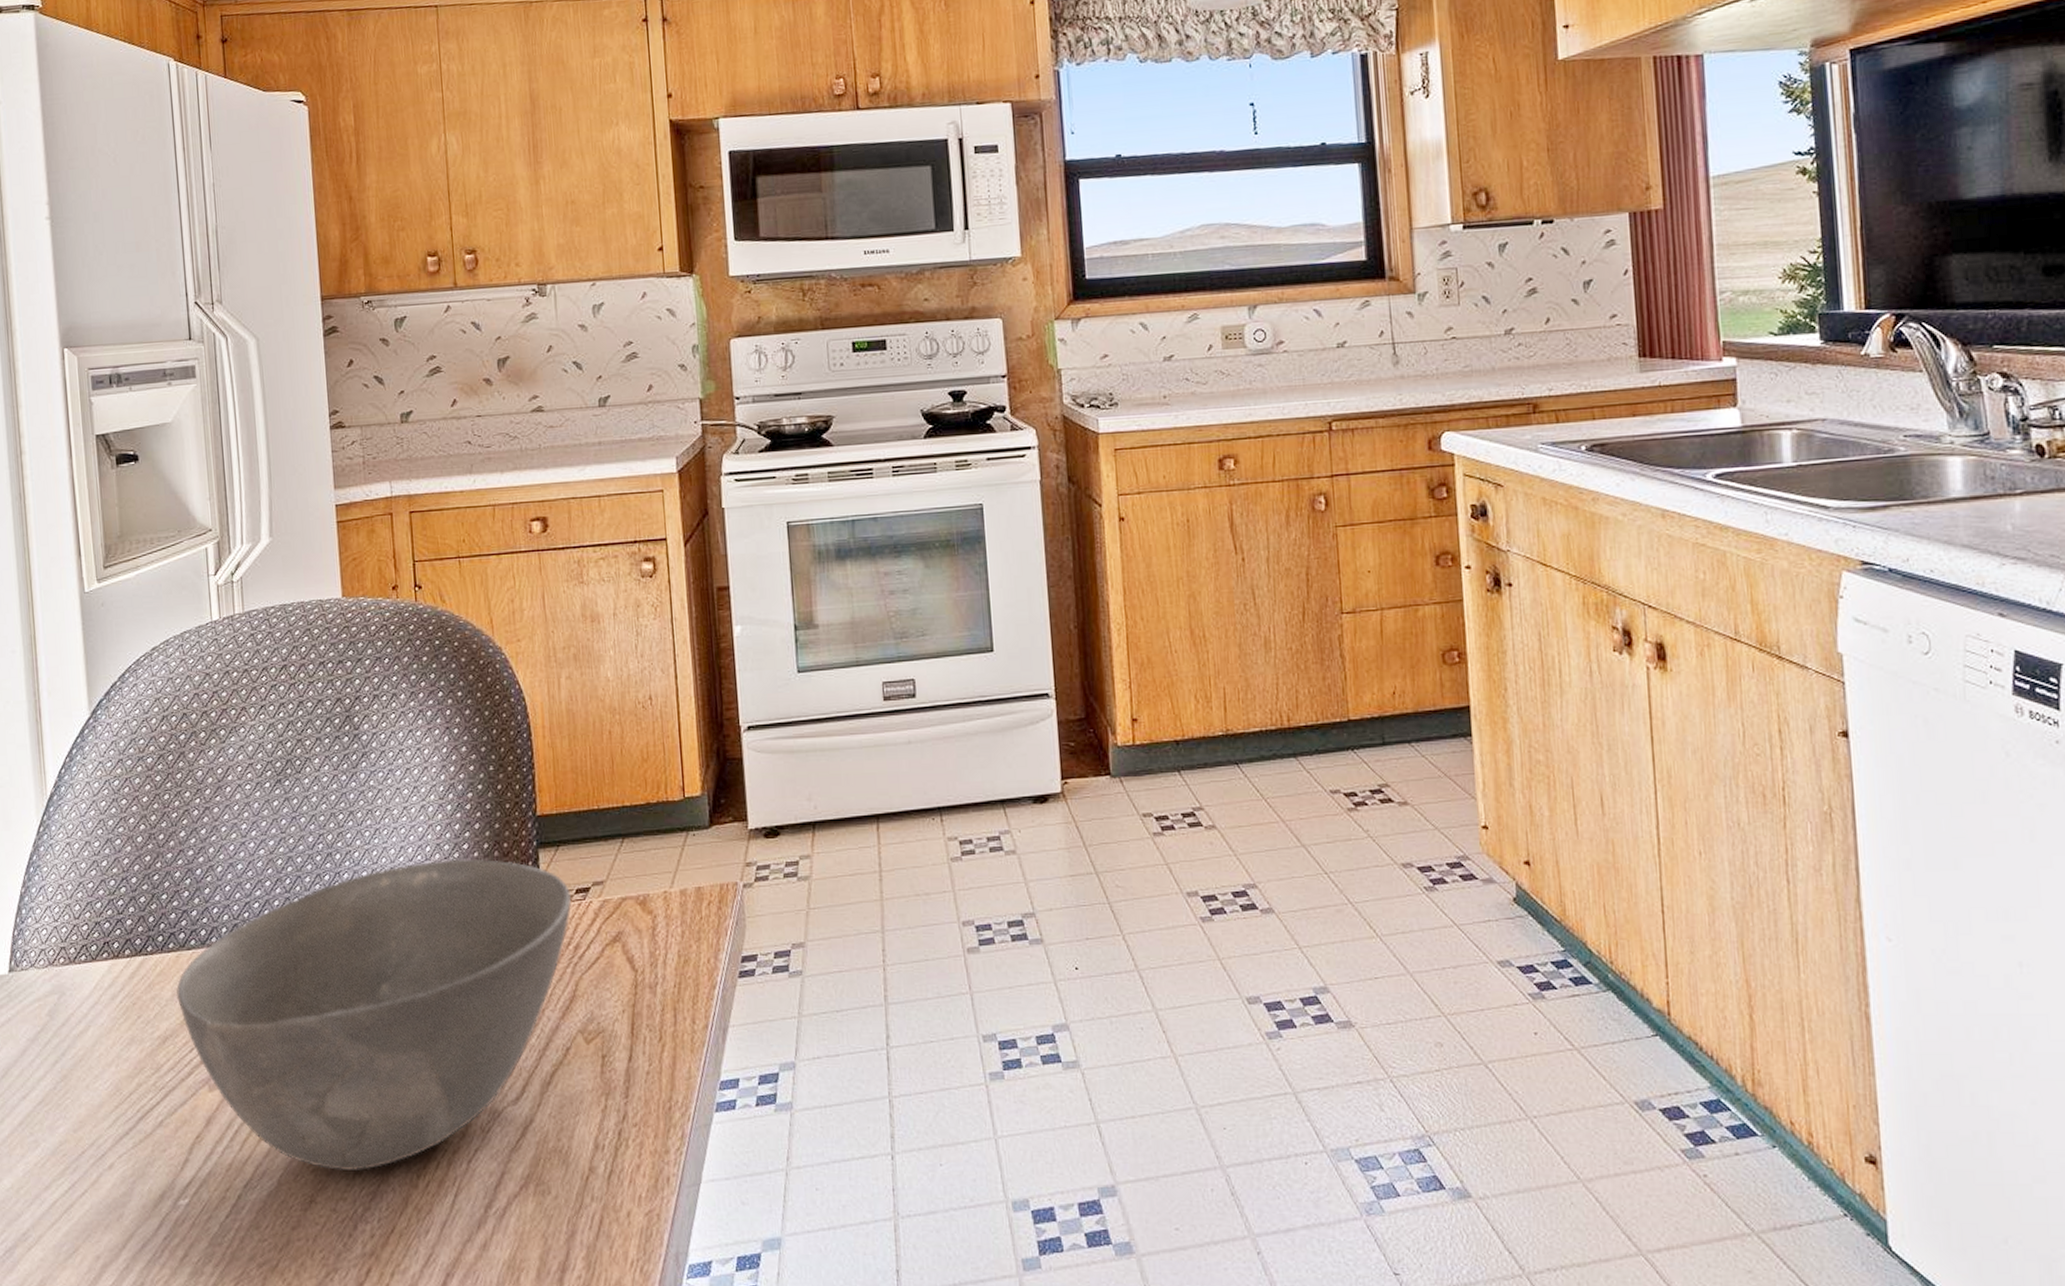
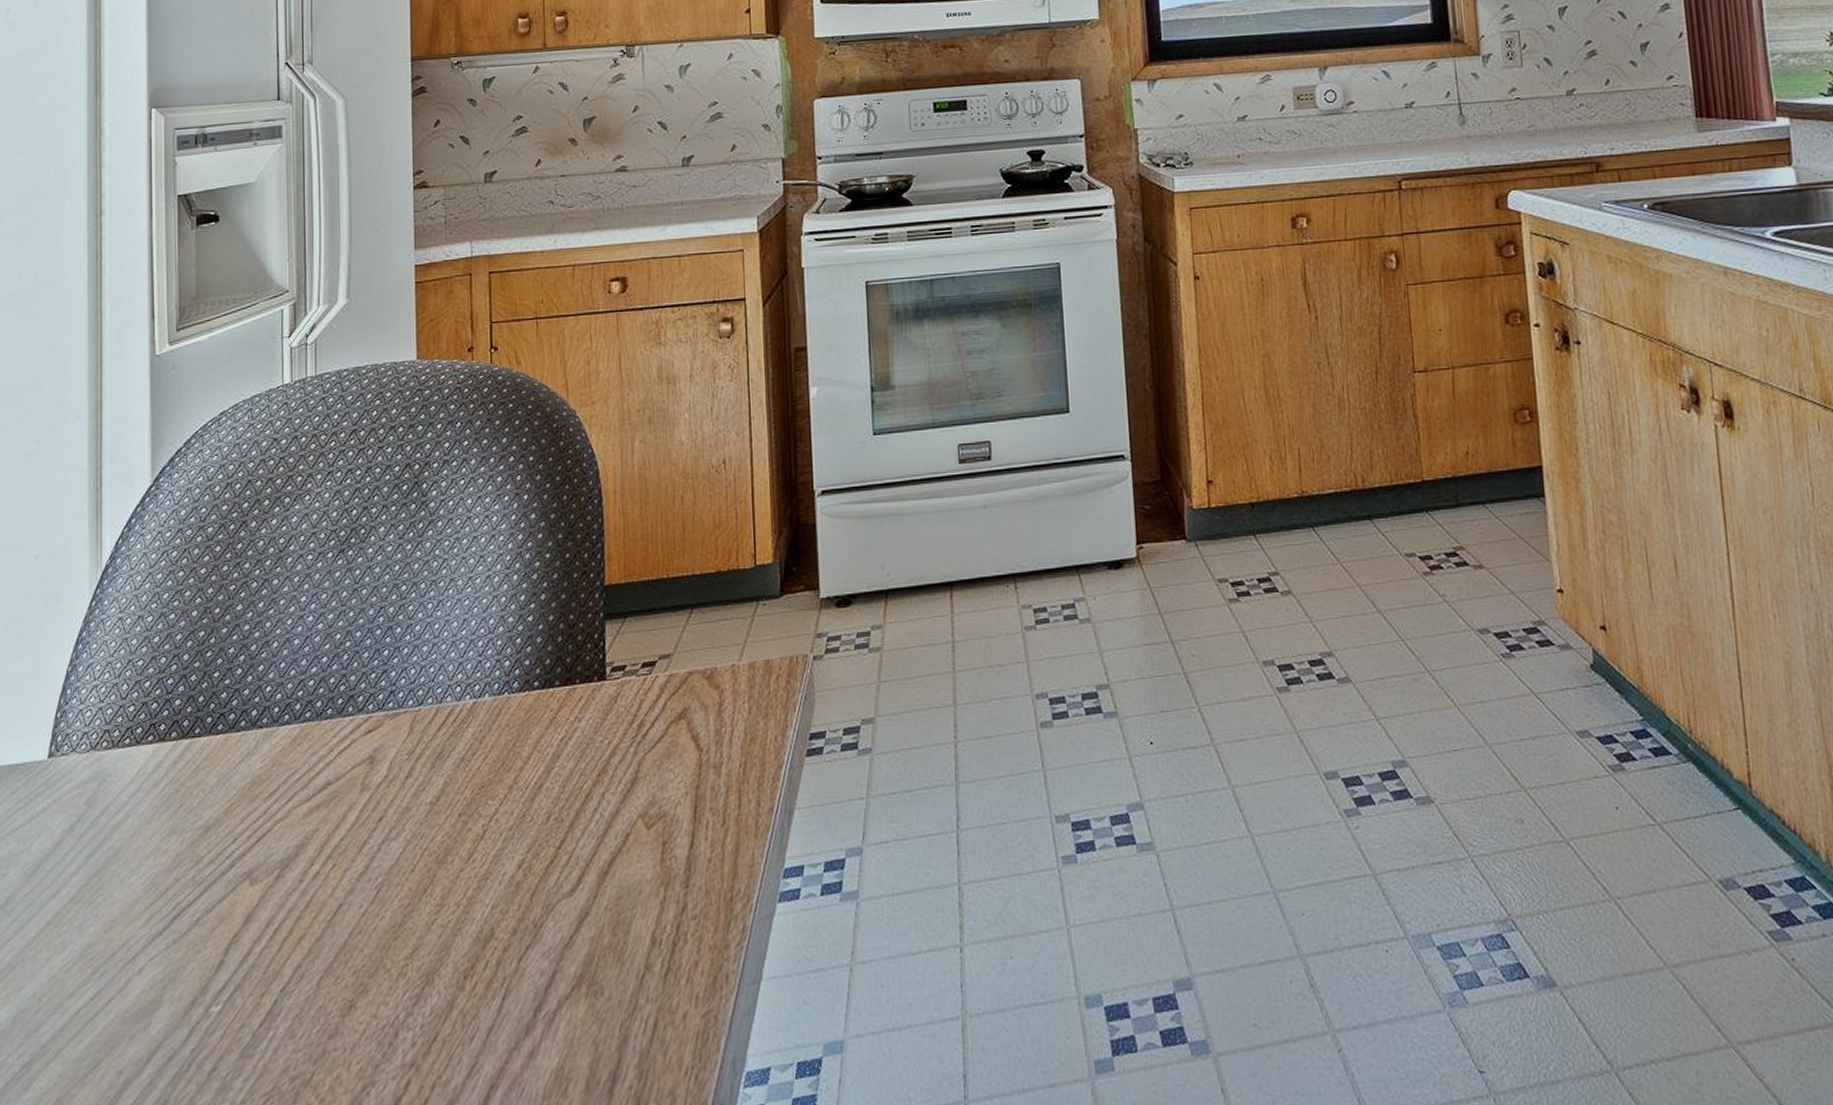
bowl: present [176,858,571,1172] -> none [222,631,636,973]

